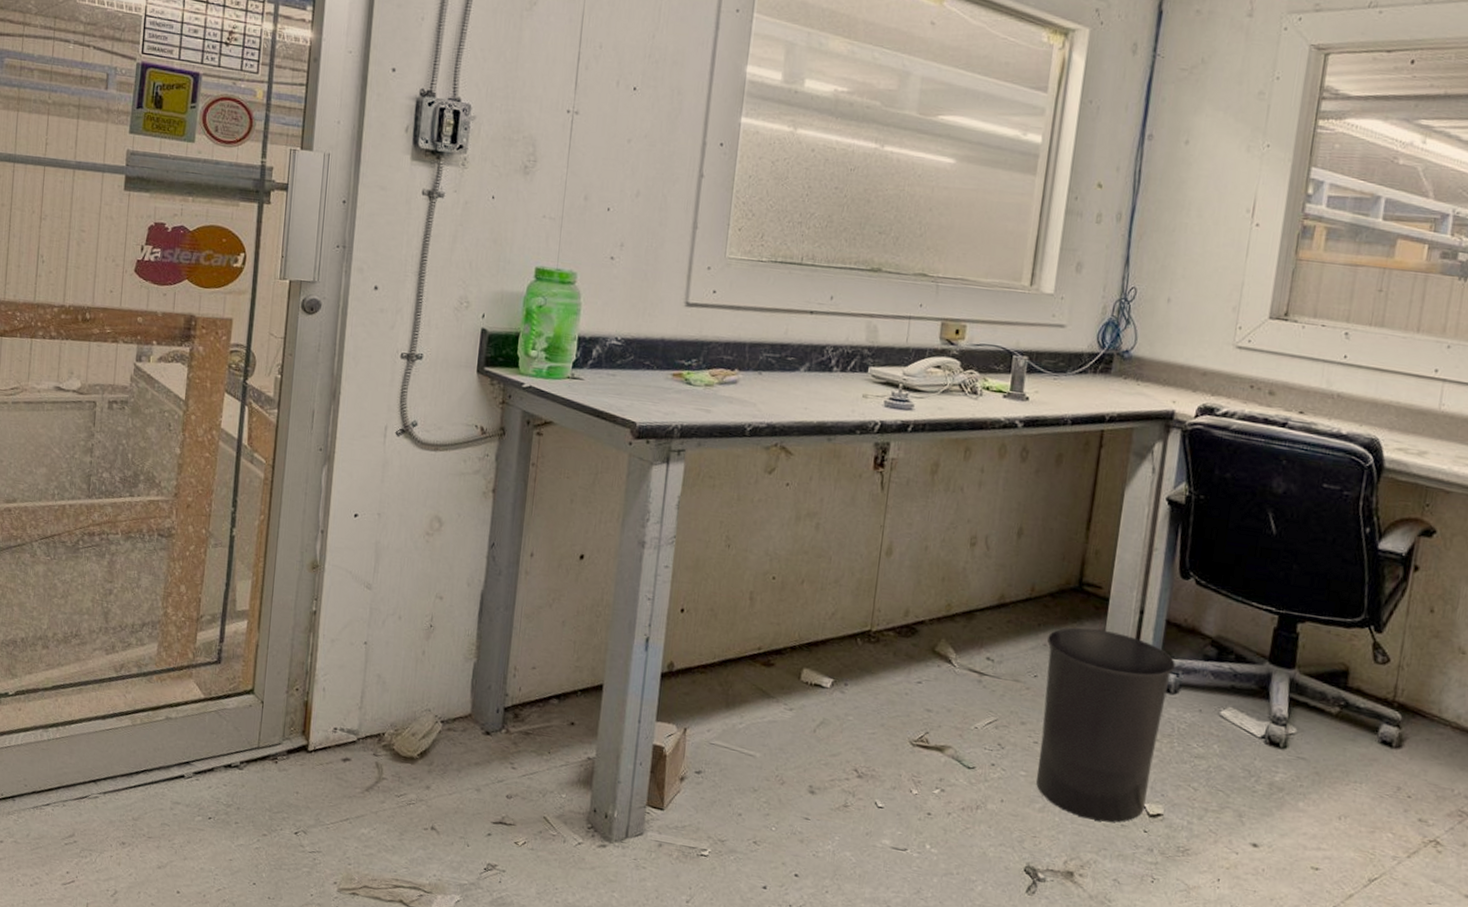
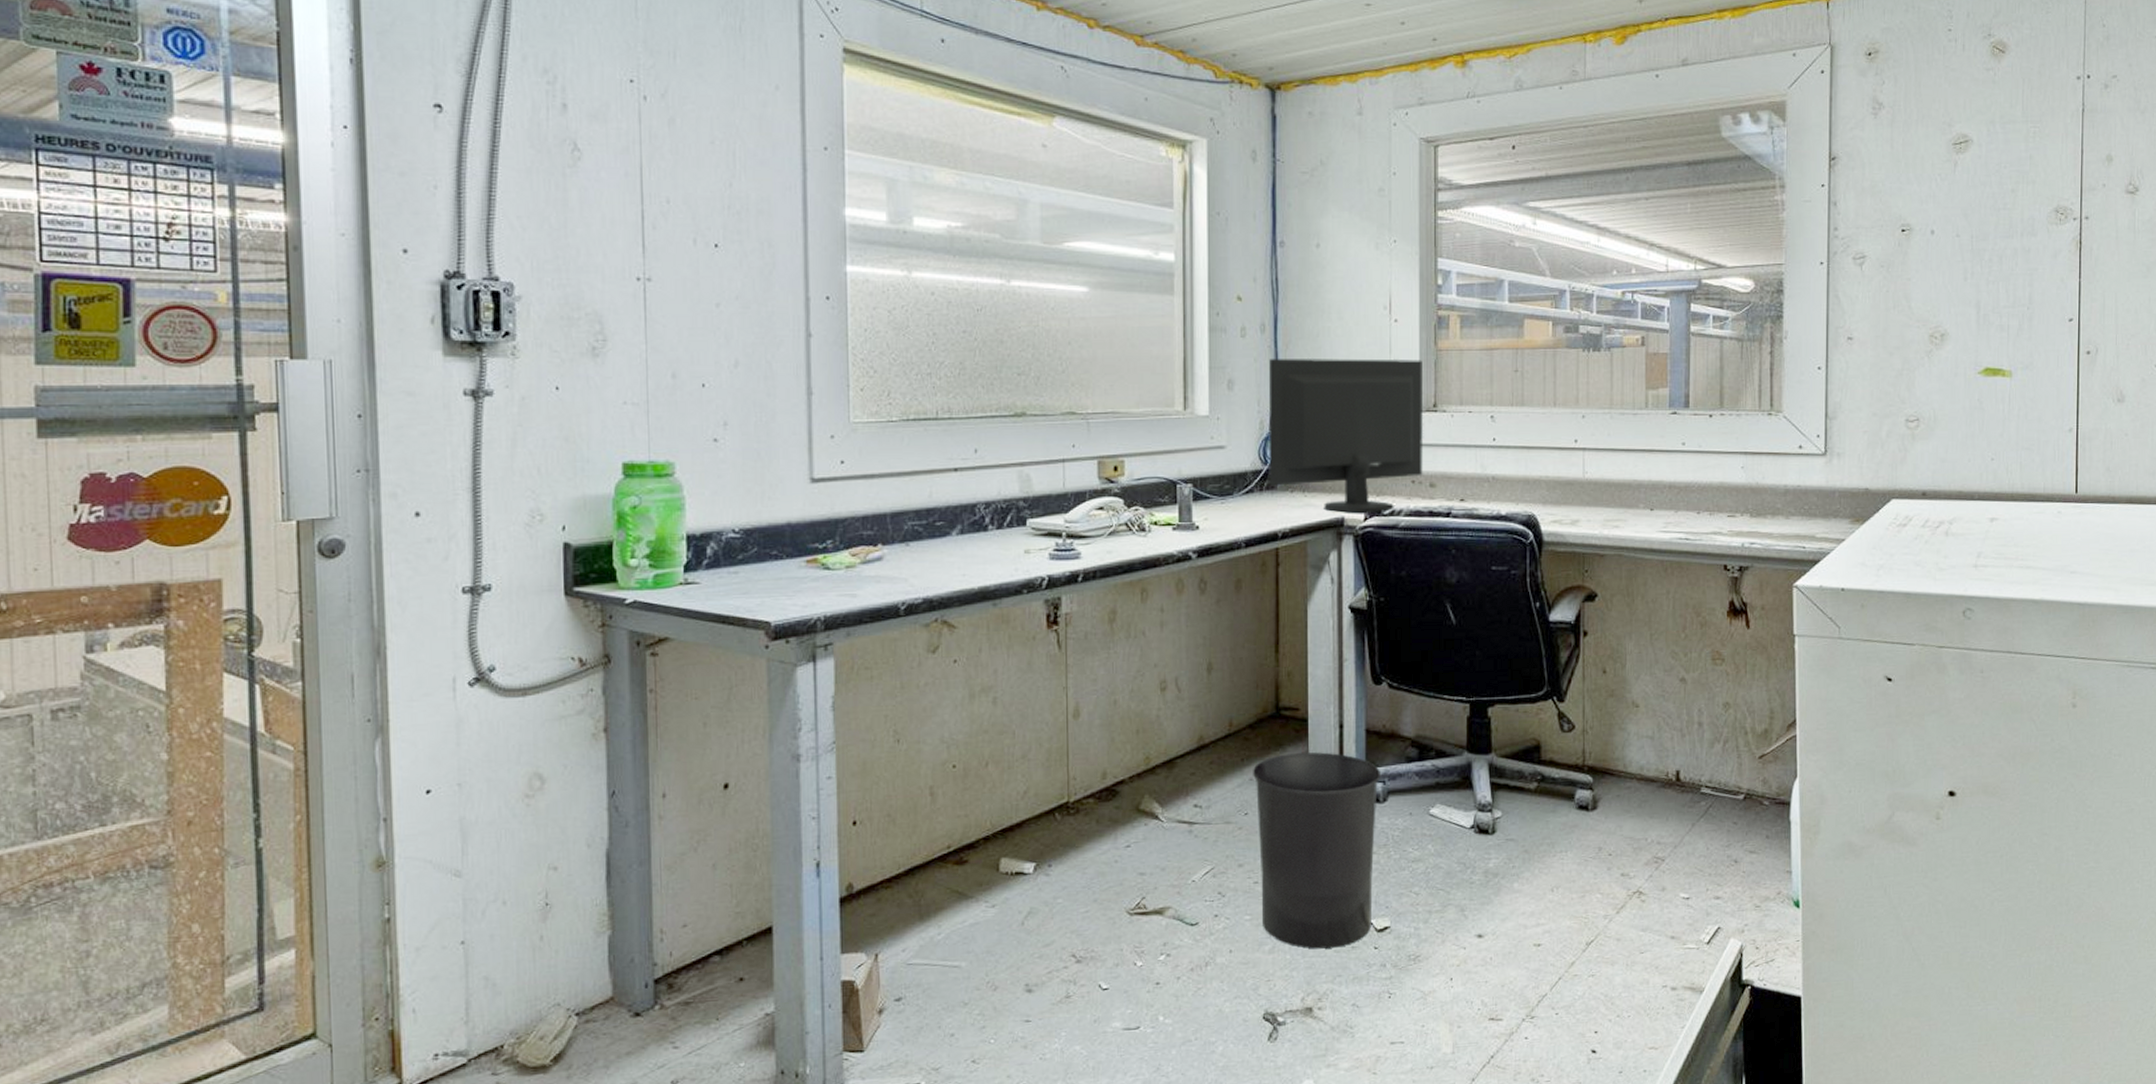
monitor: none [1103,247,1280,412] -> present [1268,359,1423,513]

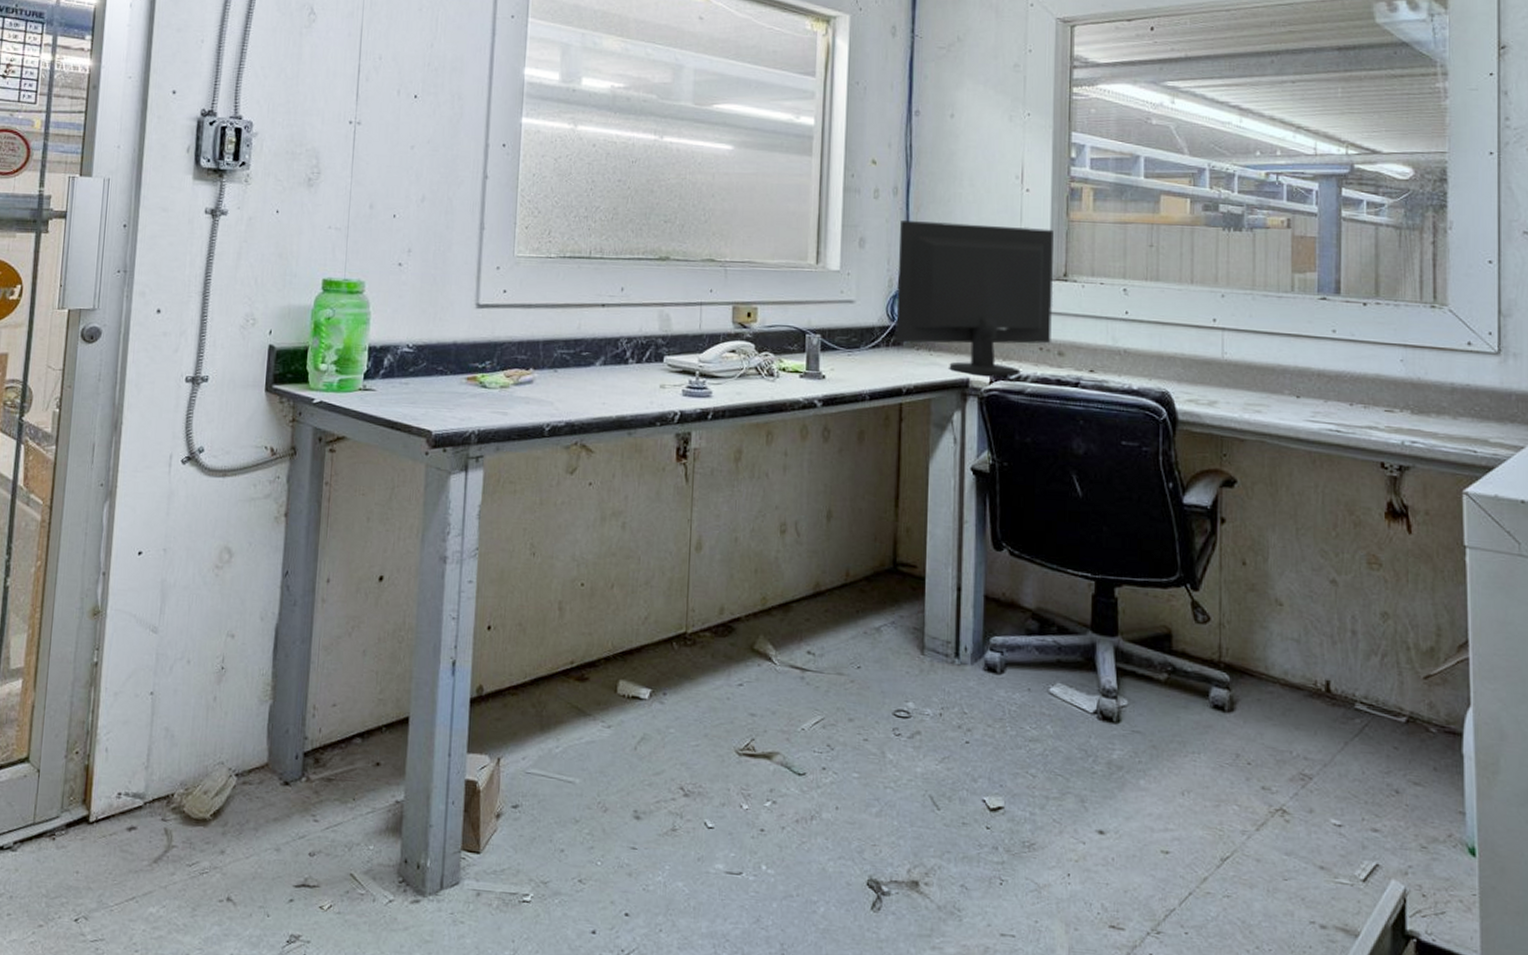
waste bin: present [1253,752,1380,949] -> none [867,610,998,822]

